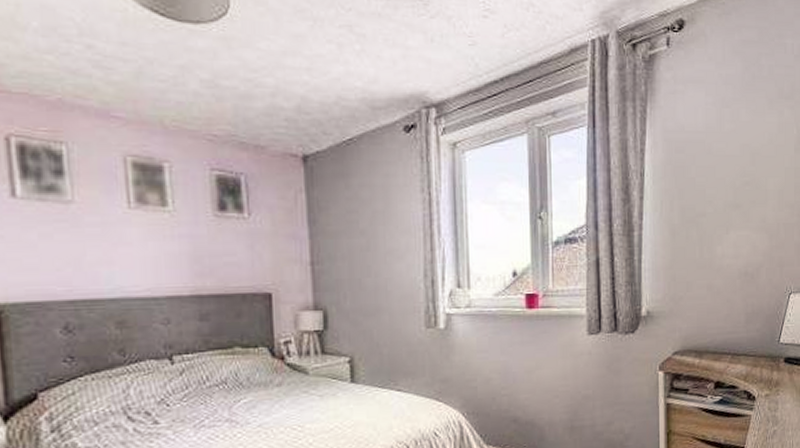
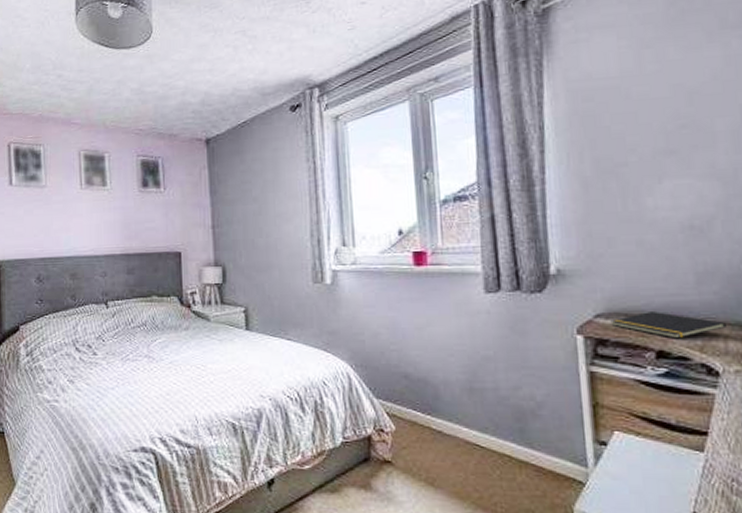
notepad: none [684,348,762,371] -> present [610,312,726,339]

